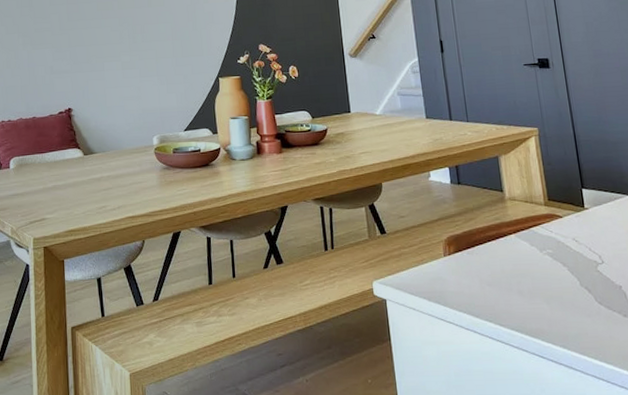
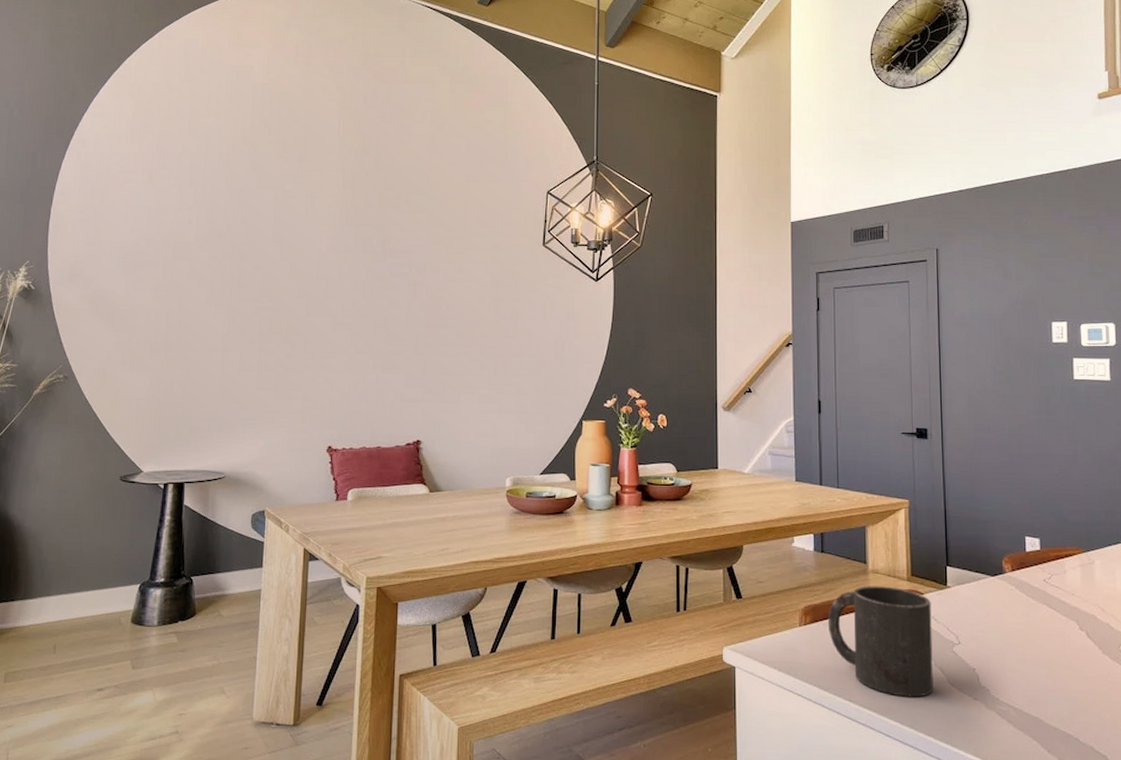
mug: none [470,212,583,318] -> present [827,586,934,697]

